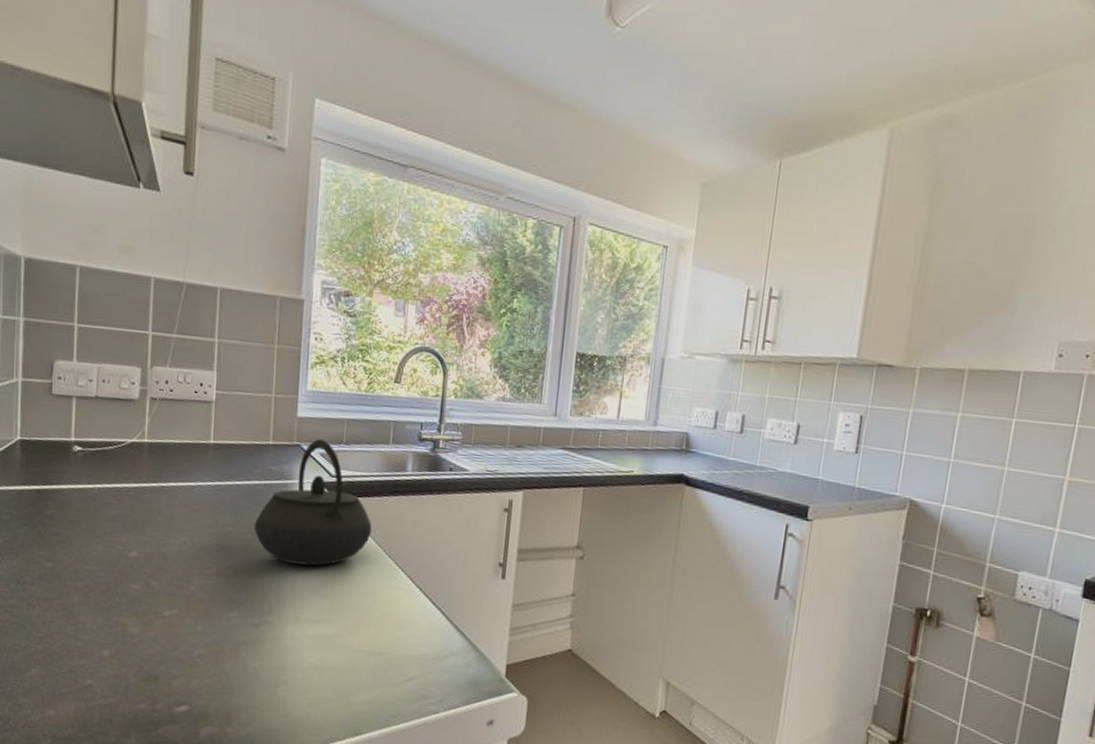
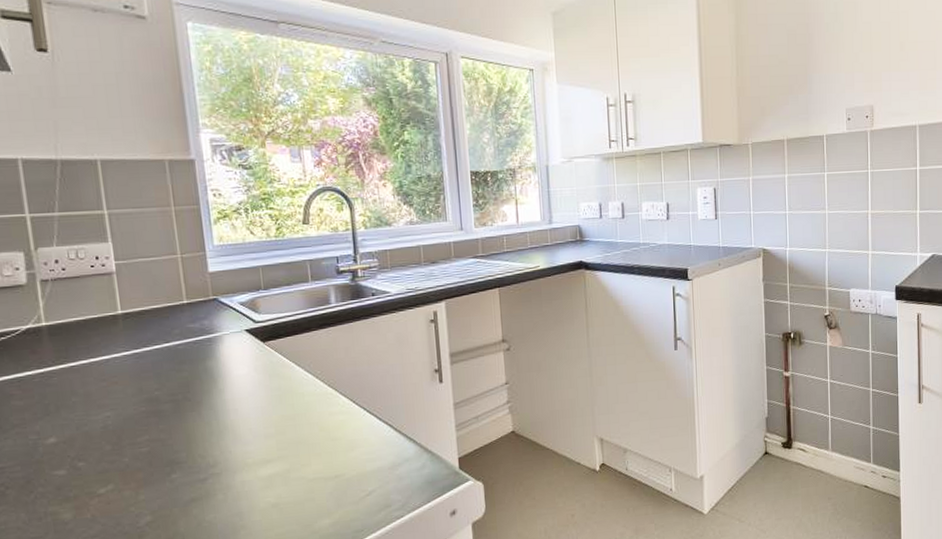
kettle: present [253,439,373,566] -> none [182,289,307,414]

